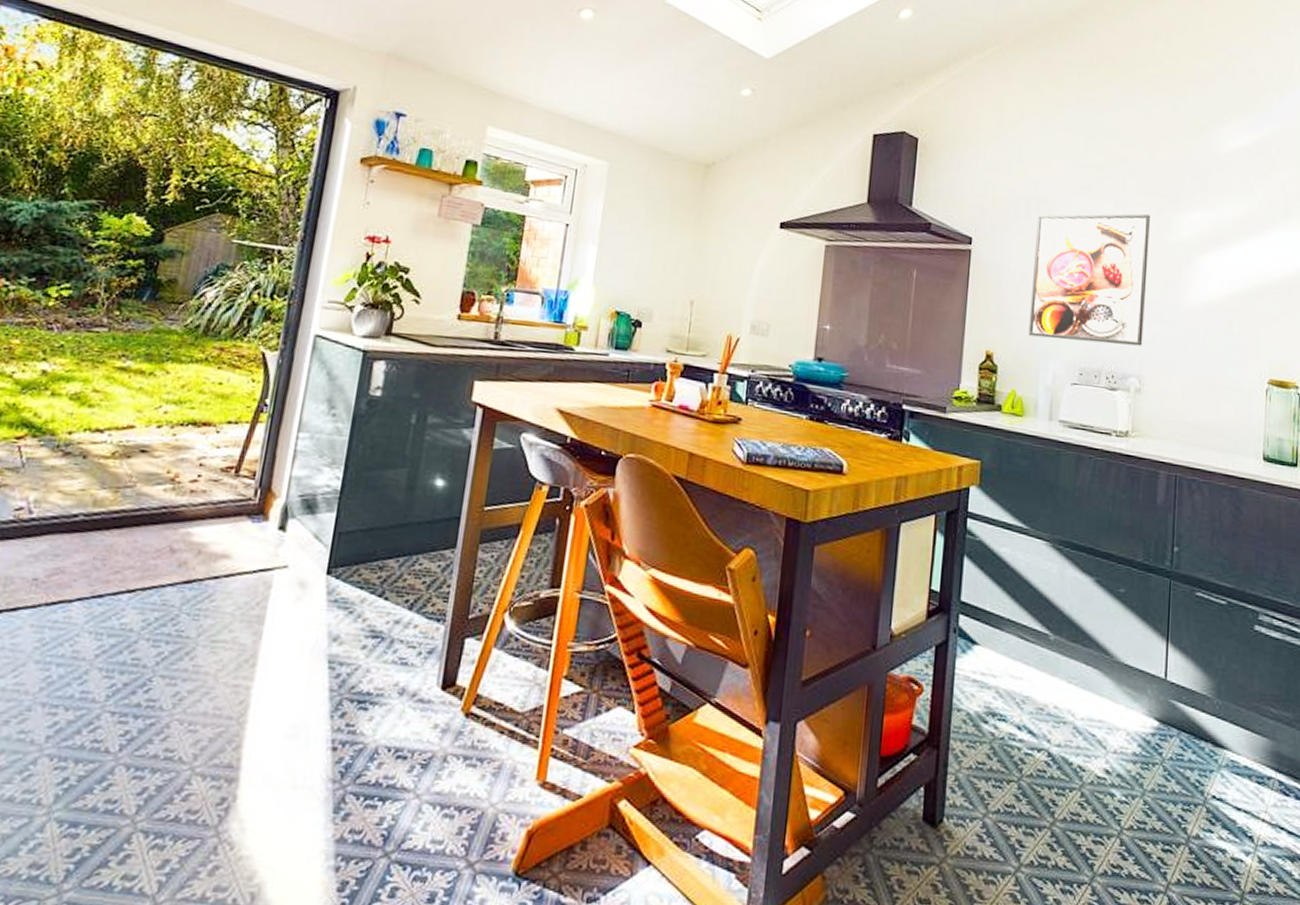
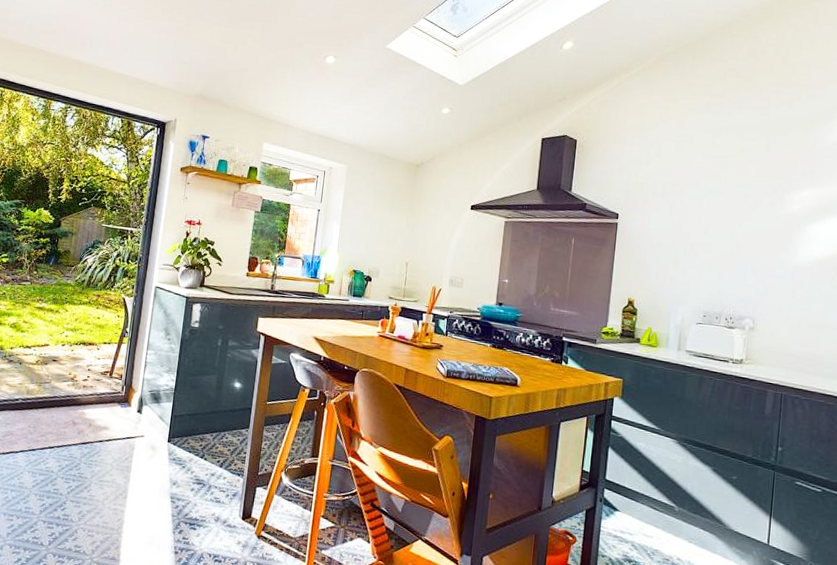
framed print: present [1028,213,1150,346] -> none [662,192,766,295]

